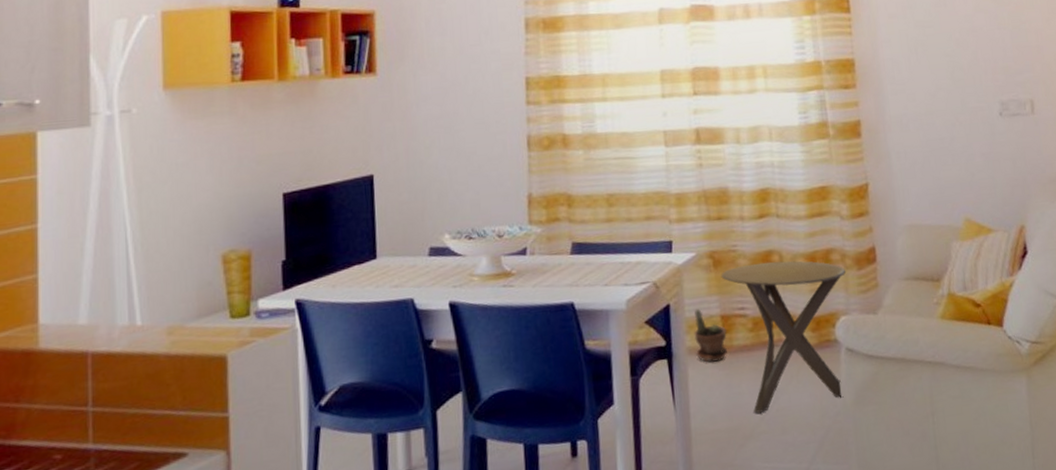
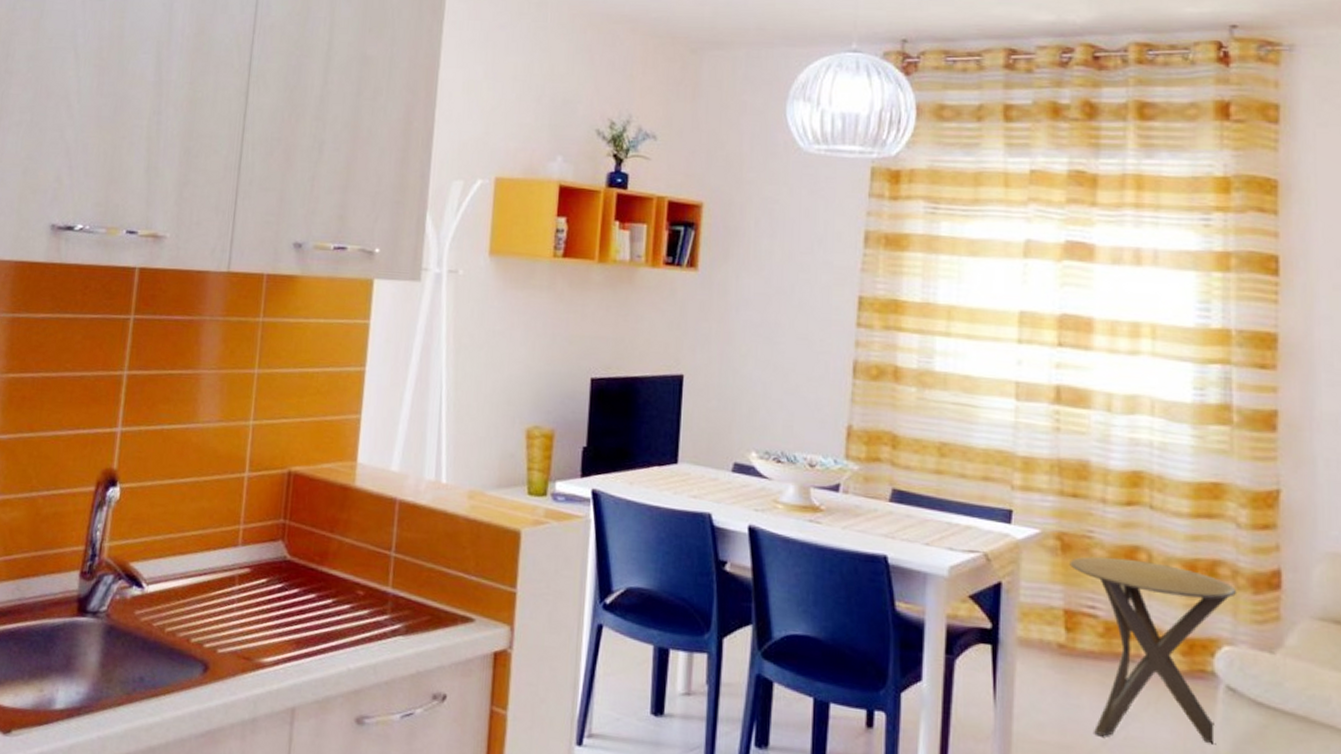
potted plant: present [694,308,727,363] -> none [1028,594,1069,663]

